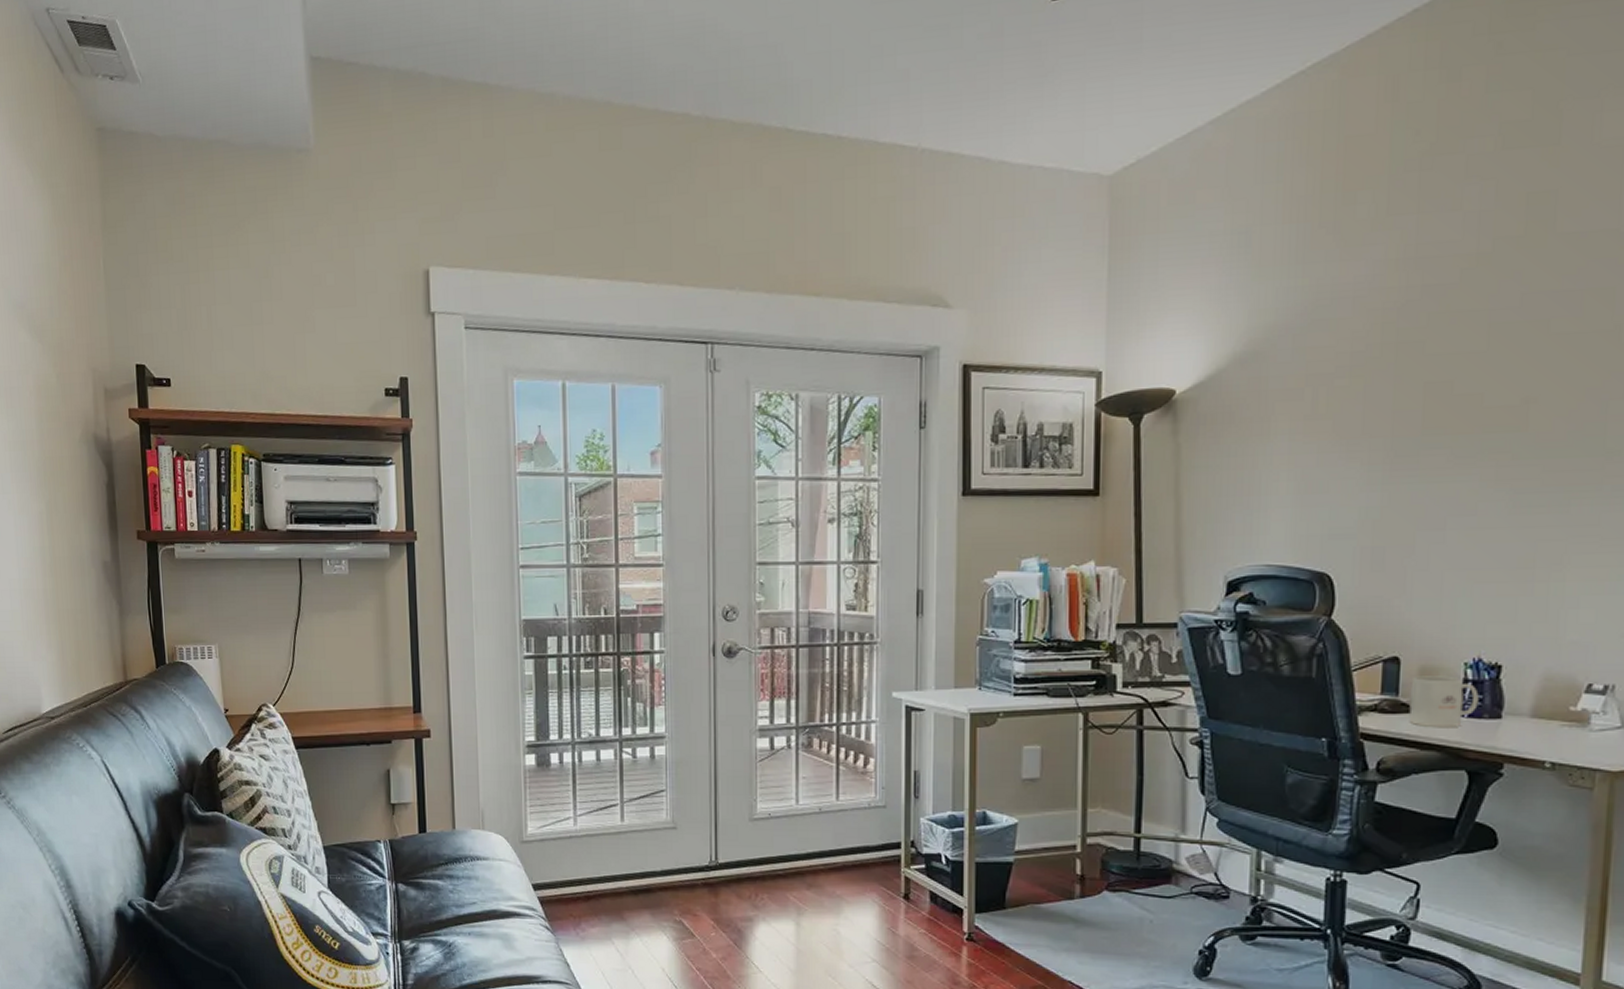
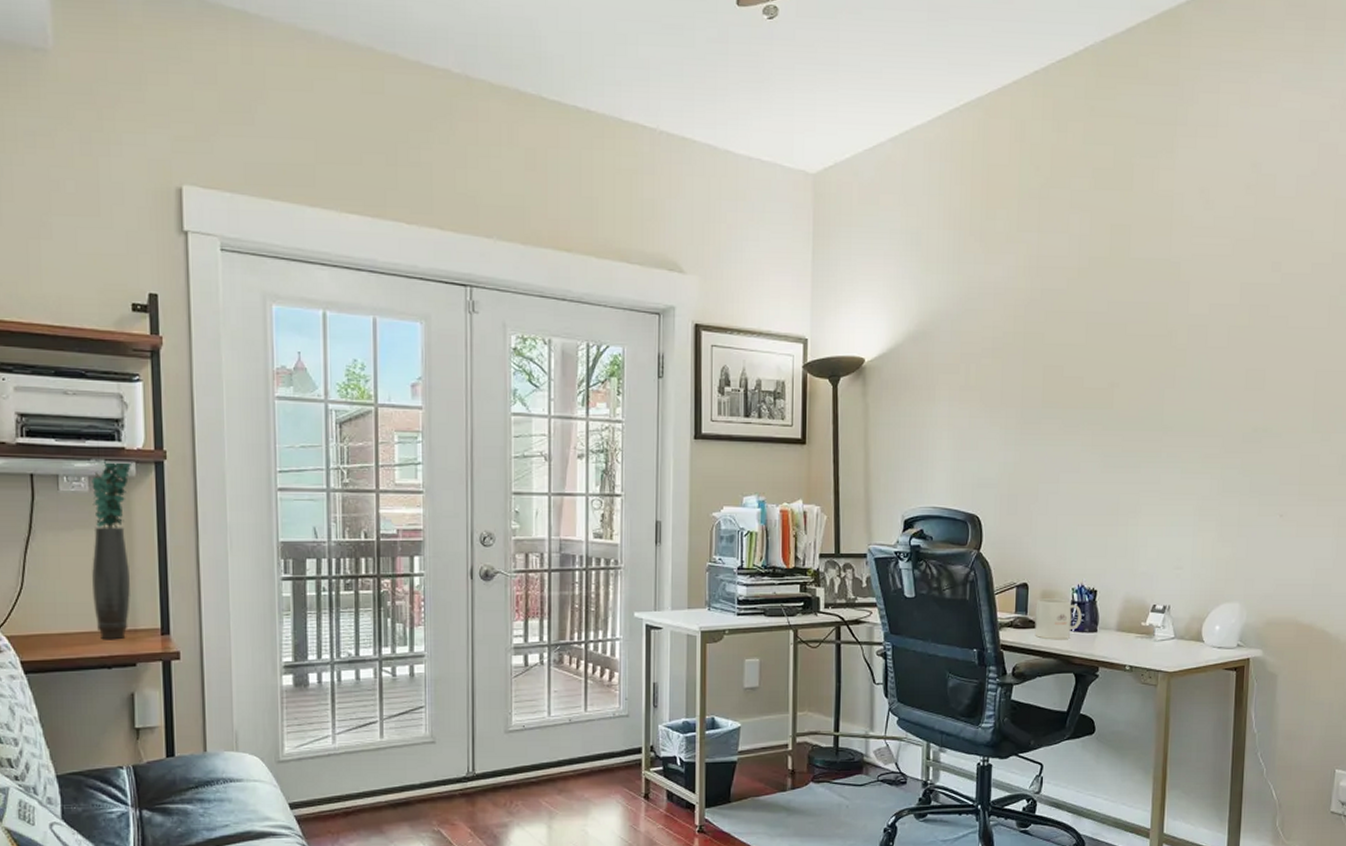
vase: none [351,543,387,718] -> present [91,461,133,640]

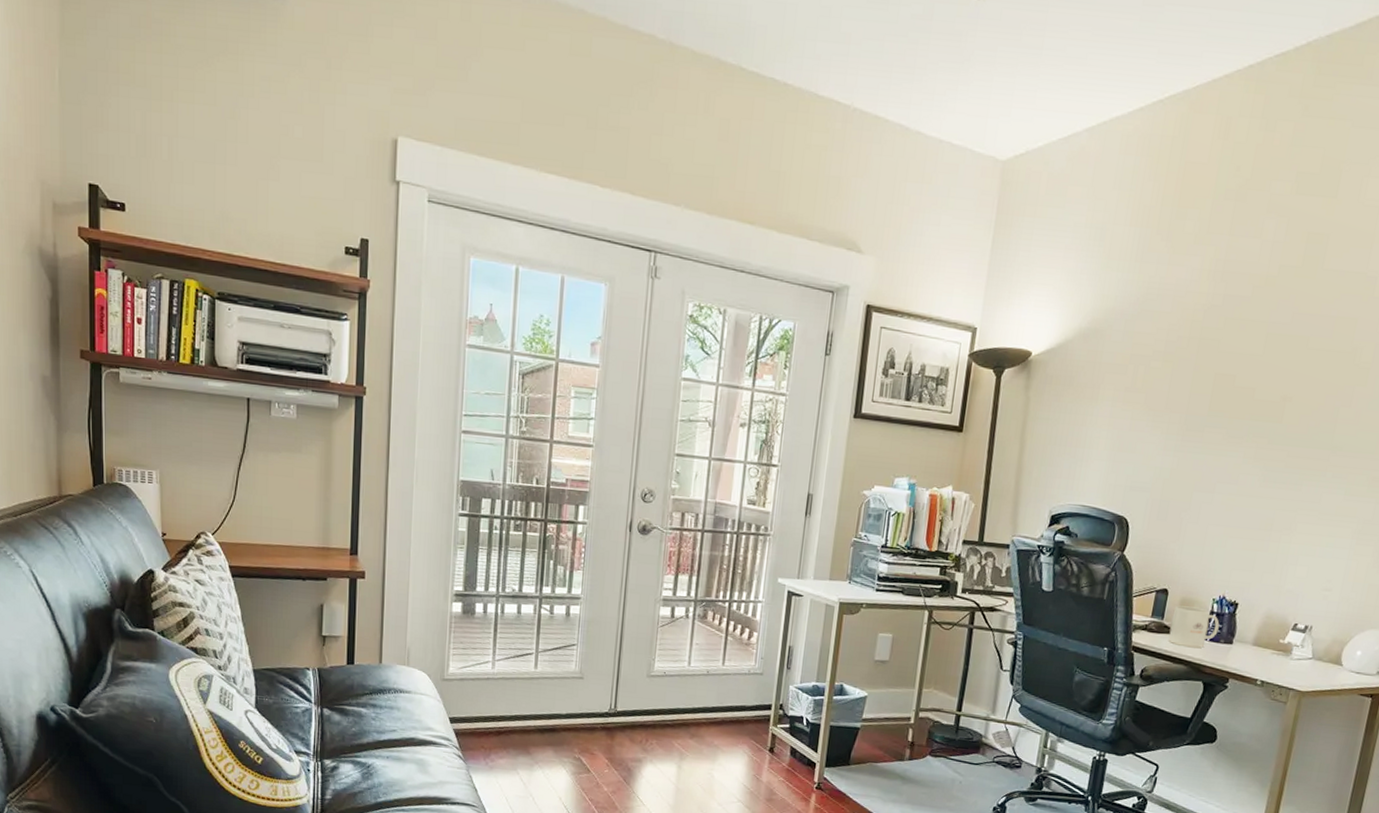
vase: present [91,461,133,640] -> none [294,391,336,556]

